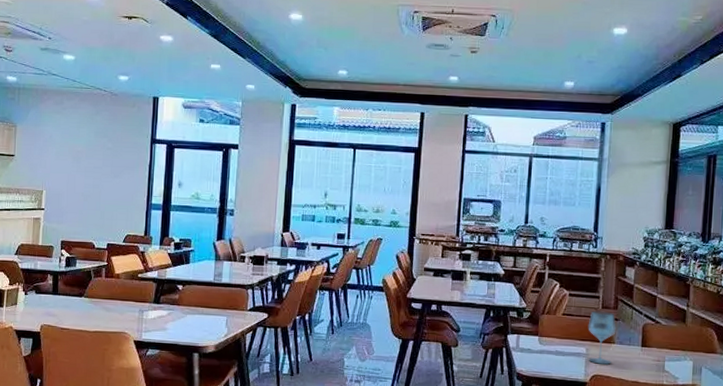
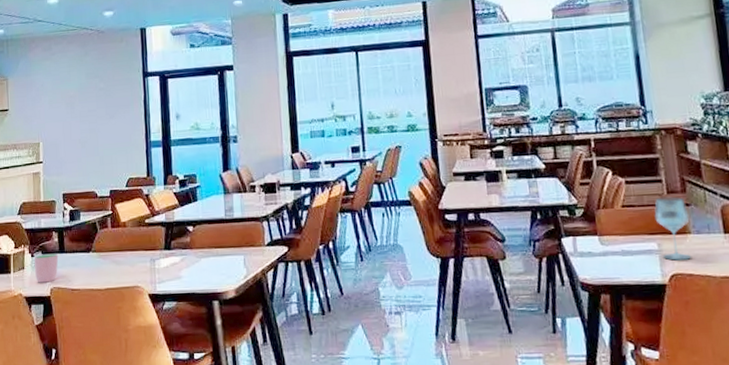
cup: none [26,293,52,320] -> present [33,253,59,283]

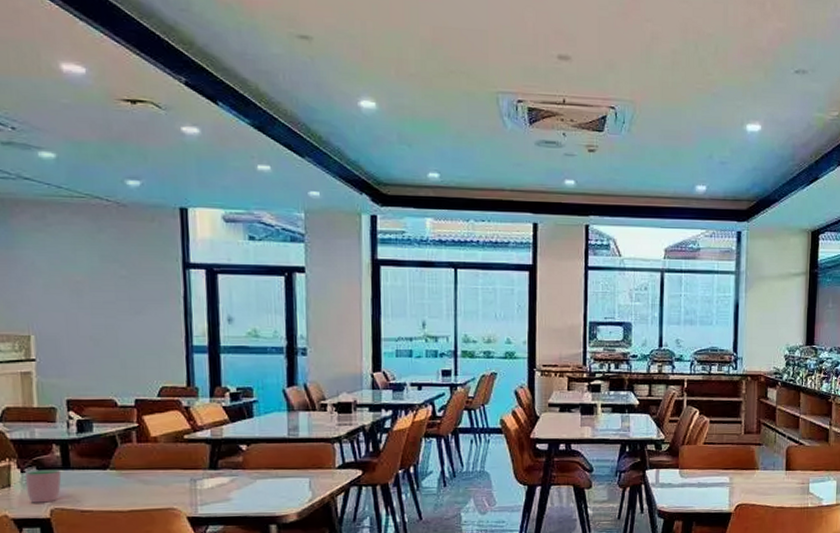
wine glass: present [654,196,691,261] -> none [730,436,760,493]

